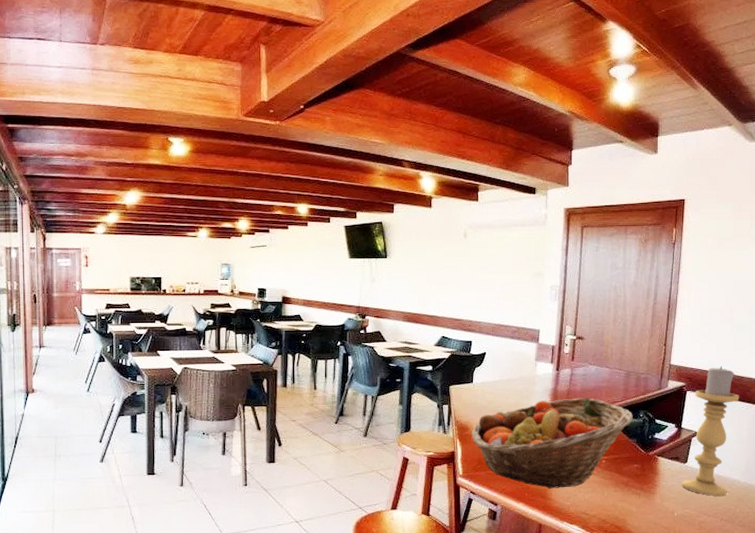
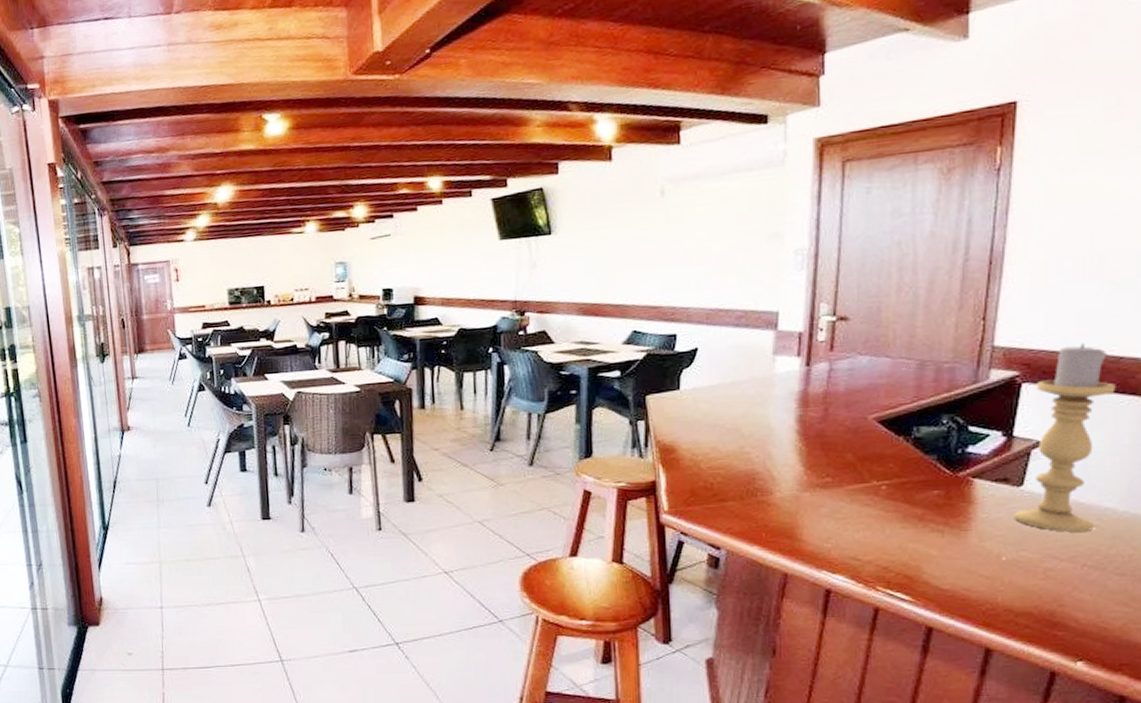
fruit basket: present [471,397,633,489] -> none [679,400,931,526]

